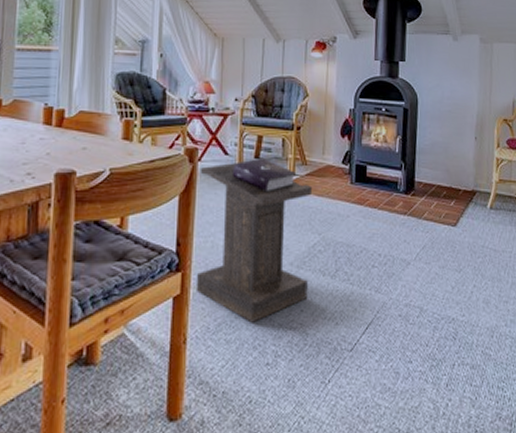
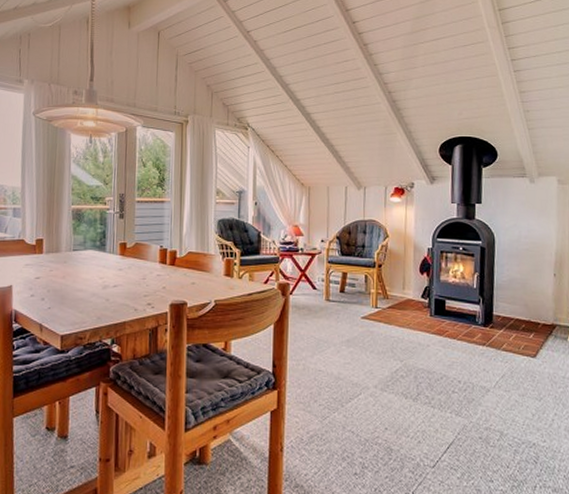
lectern: present [195,159,313,323] -> none [290,293,394,437]

